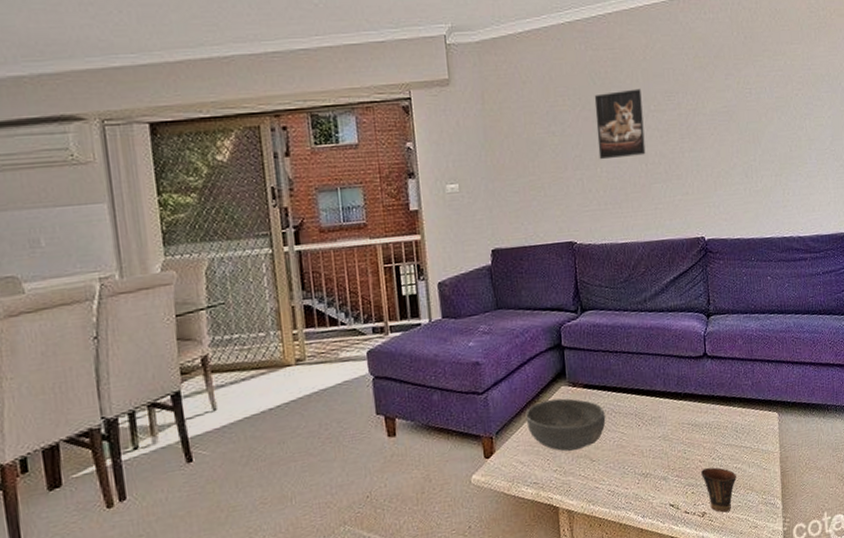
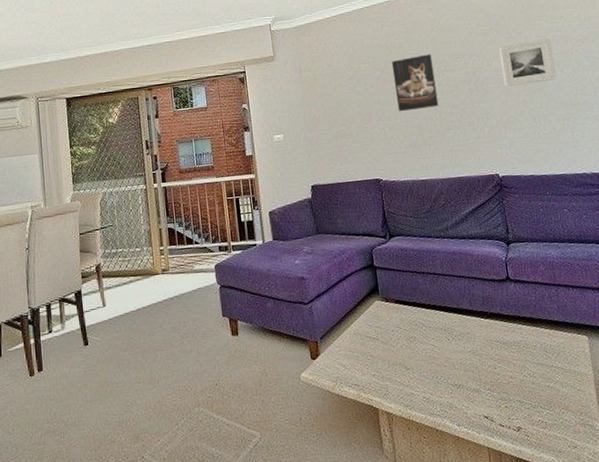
bowl: present [525,398,606,452] -> none [345,311,418,359]
cup: present [701,467,737,513] -> none [513,384,550,429]
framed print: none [716,79,773,134] -> present [498,38,557,86]

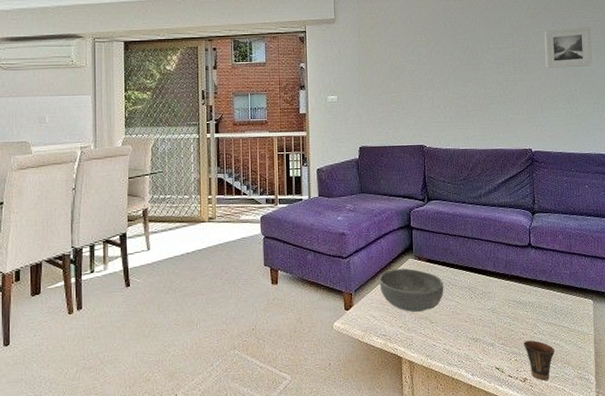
bowl: none [345,311,418,359] -> present [379,268,444,312]
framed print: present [391,54,439,112] -> none [445,31,485,84]
cup: none [513,384,550,429] -> present [524,340,555,381]

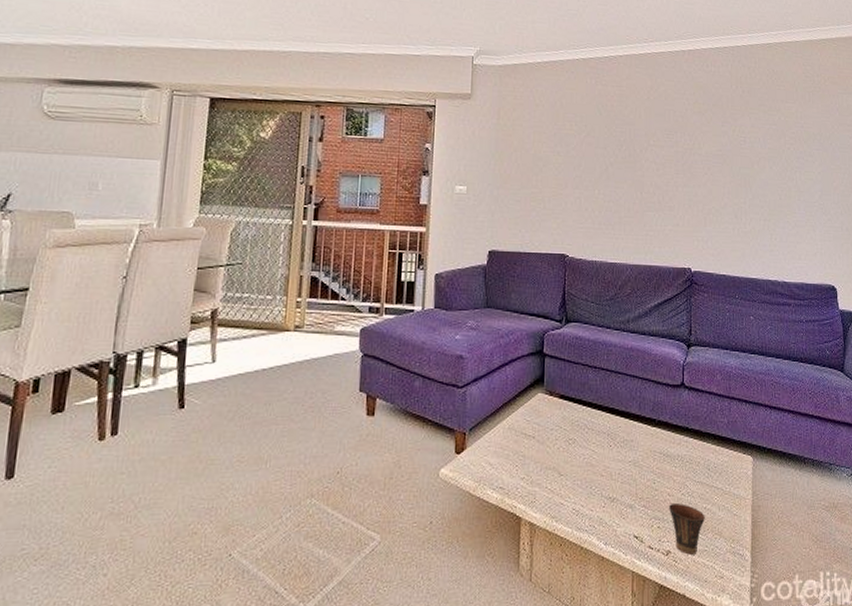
bowl: present [379,268,444,312] -> none [500,405,578,460]
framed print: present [544,27,592,68] -> none [712,130,765,176]

